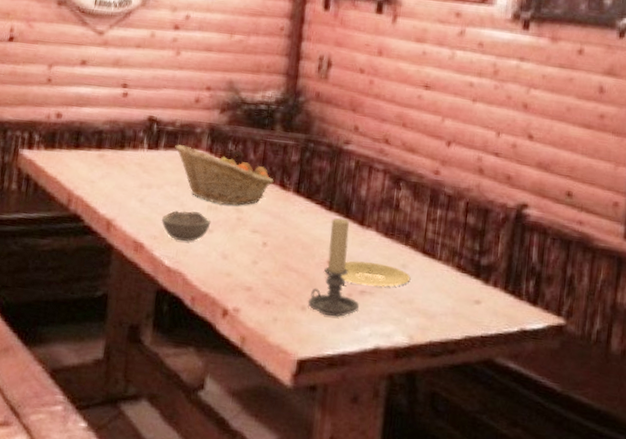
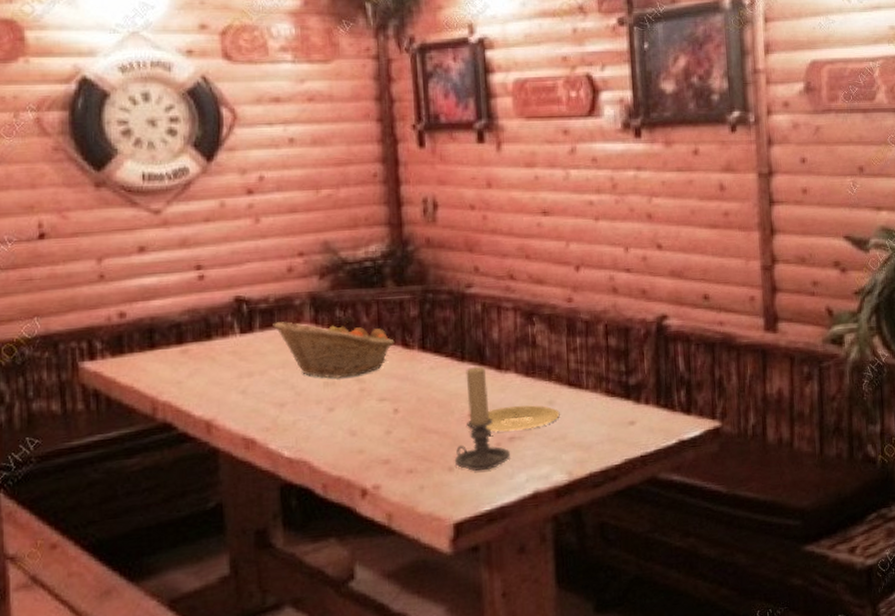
bowl: present [161,210,211,242] -> none [271,392,331,428]

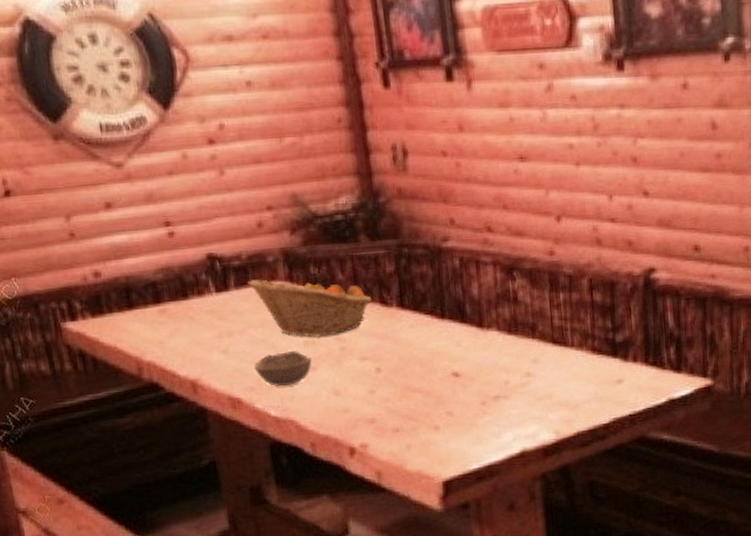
bowl: none [271,392,331,428] -> present [254,351,312,387]
candle holder: present [454,366,511,471] -> none [439,324,497,430]
plate: present [485,405,560,432] -> none [469,363,545,391]

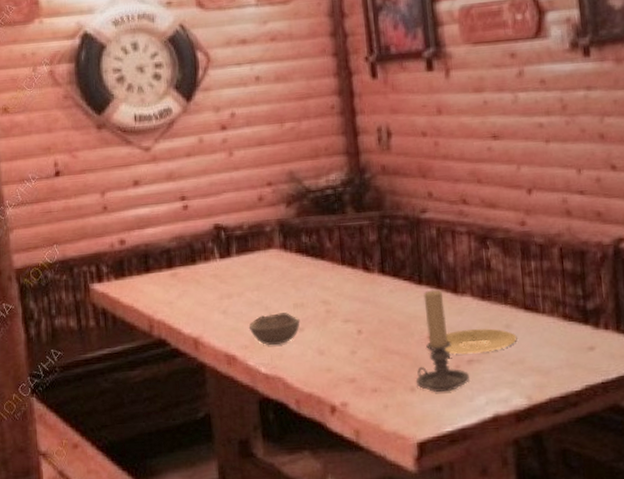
fruit basket: present [247,277,372,338] -> none [247,245,356,301]
candle holder: none [439,324,497,430] -> present [415,290,470,392]
plate: none [469,363,545,391] -> present [444,328,517,354]

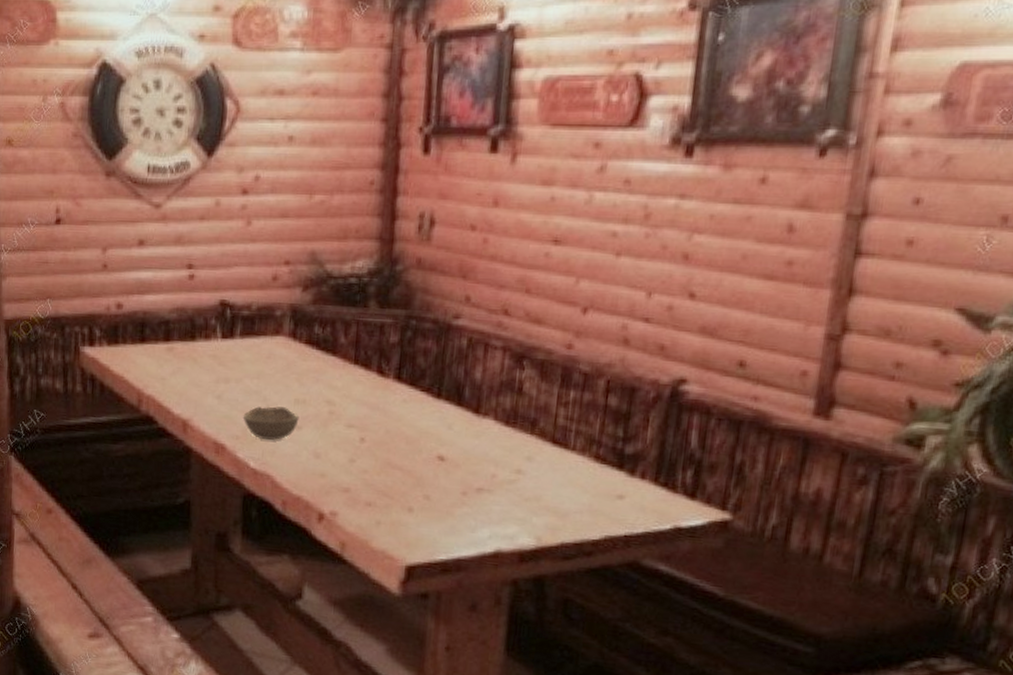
candle holder: present [415,290,470,392] -> none [415,406,477,518]
plate: present [444,328,517,354] -> none [453,455,538,483]

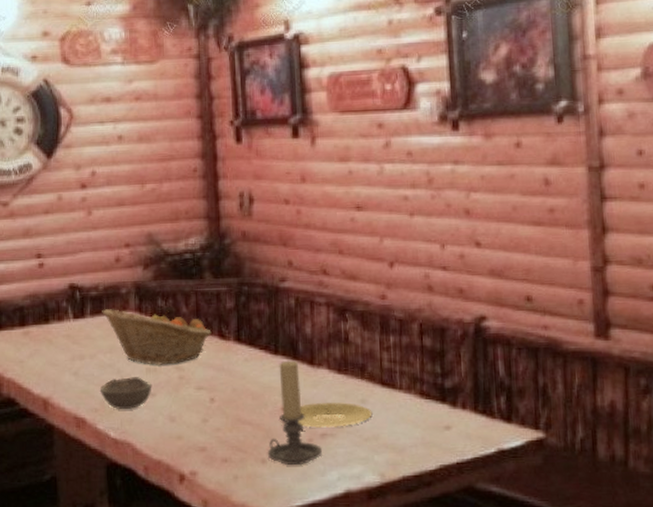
fruit basket: none [253,331,370,398] -> present [102,309,212,365]
candle holder: none [415,406,477,518] -> present [267,360,323,465]
plate: none [453,455,538,483] -> present [297,403,373,428]

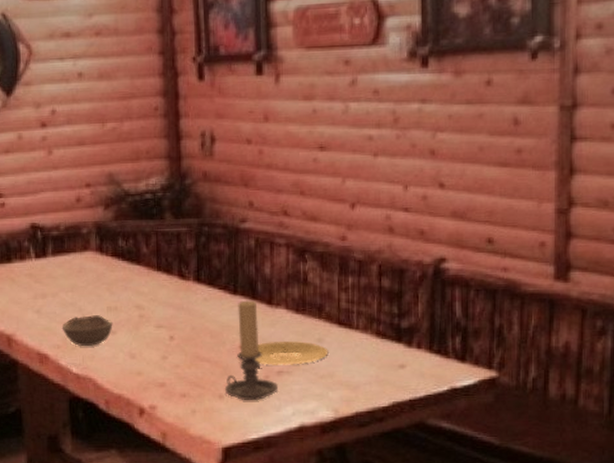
fruit basket: present [102,309,212,365] -> none [63,249,172,304]

